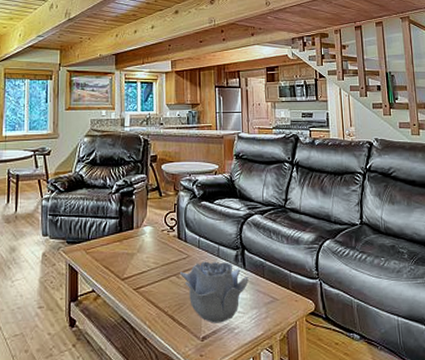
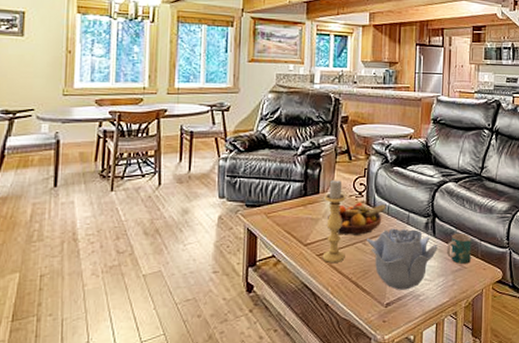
candle holder: none [139,215,160,296] -> present [322,179,346,262]
fruit bowl: none [142,236,197,269] -> present [328,202,387,235]
mug: none [257,264,282,296] -> present [446,233,471,264]

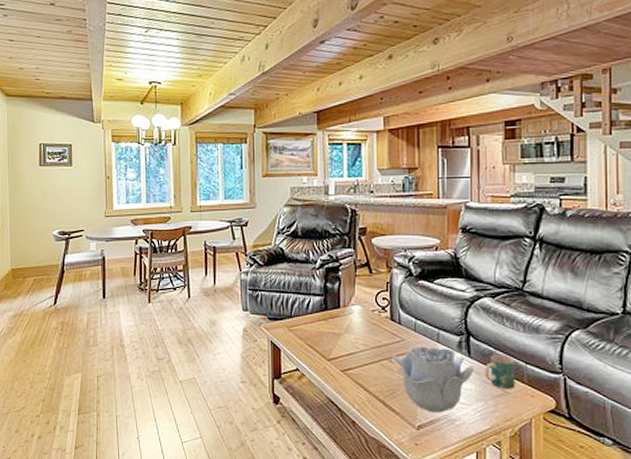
candle holder: present [322,179,346,262] -> none [346,293,371,379]
fruit bowl: present [328,202,387,235] -> none [350,317,413,352]

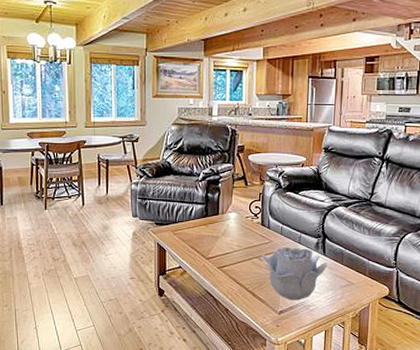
mug: present [484,354,515,389] -> none [335,252,360,280]

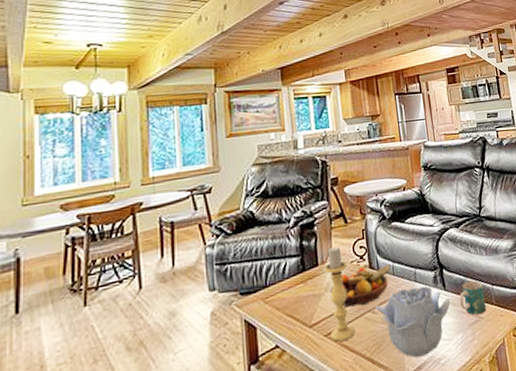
candle holder: none [222,202,243,274] -> present [324,246,356,342]
fruit bowl: none [227,223,280,252] -> present [331,264,391,307]
mug: none [335,252,360,280] -> present [459,280,486,315]

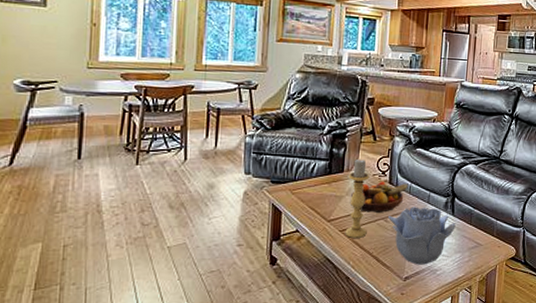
mug: present [459,280,486,315] -> none [464,212,488,241]

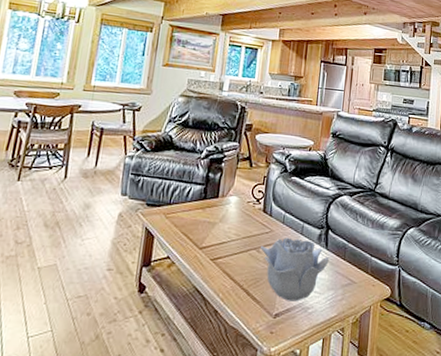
candle holder: present [345,158,370,238] -> none [216,184,244,268]
fruit bowl: present [351,181,409,213] -> none [224,209,282,242]

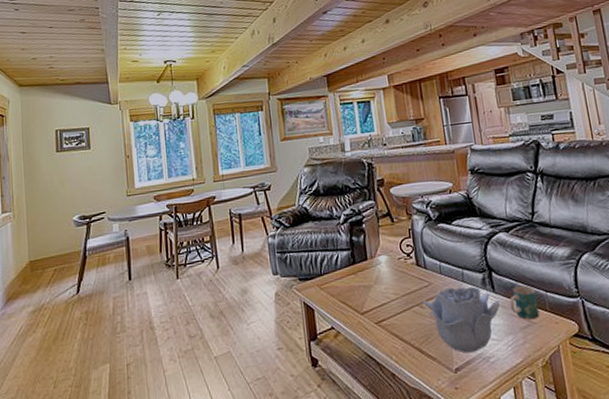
mug: none [337,246,363,279] -> present [509,285,539,320]

